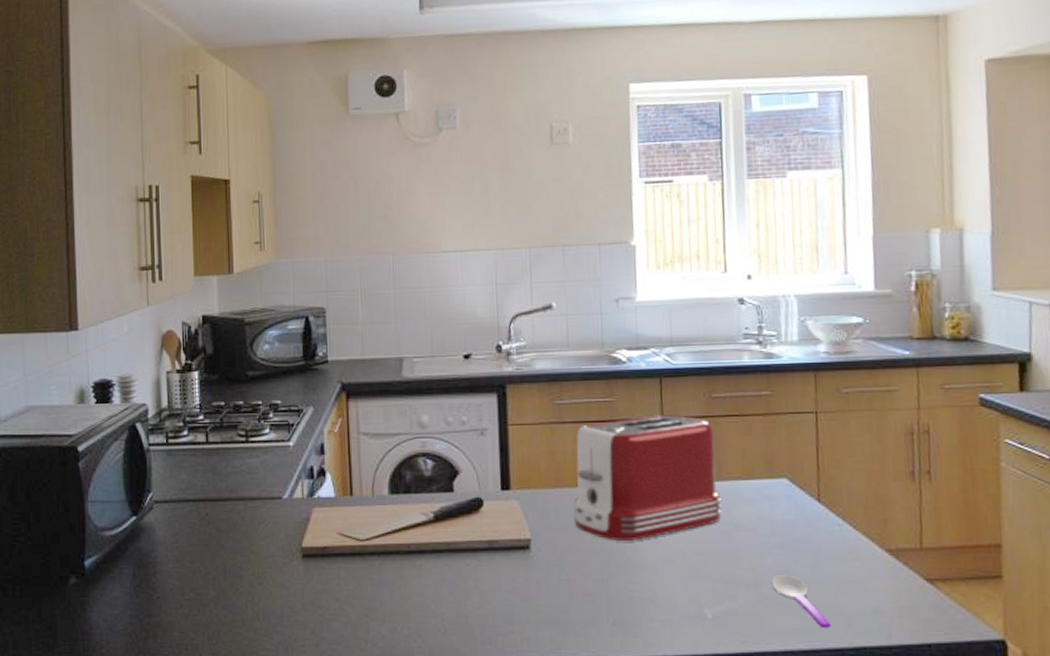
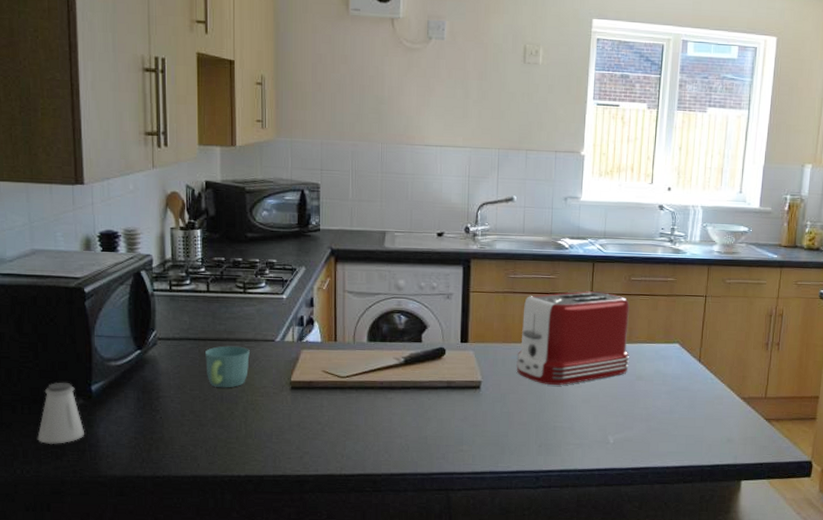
saltshaker: none [28,557,77,632] -> present [37,382,84,444]
mug: none [204,506,255,559] -> present [204,346,250,388]
spoon: present [772,575,832,629] -> none [659,413,697,452]

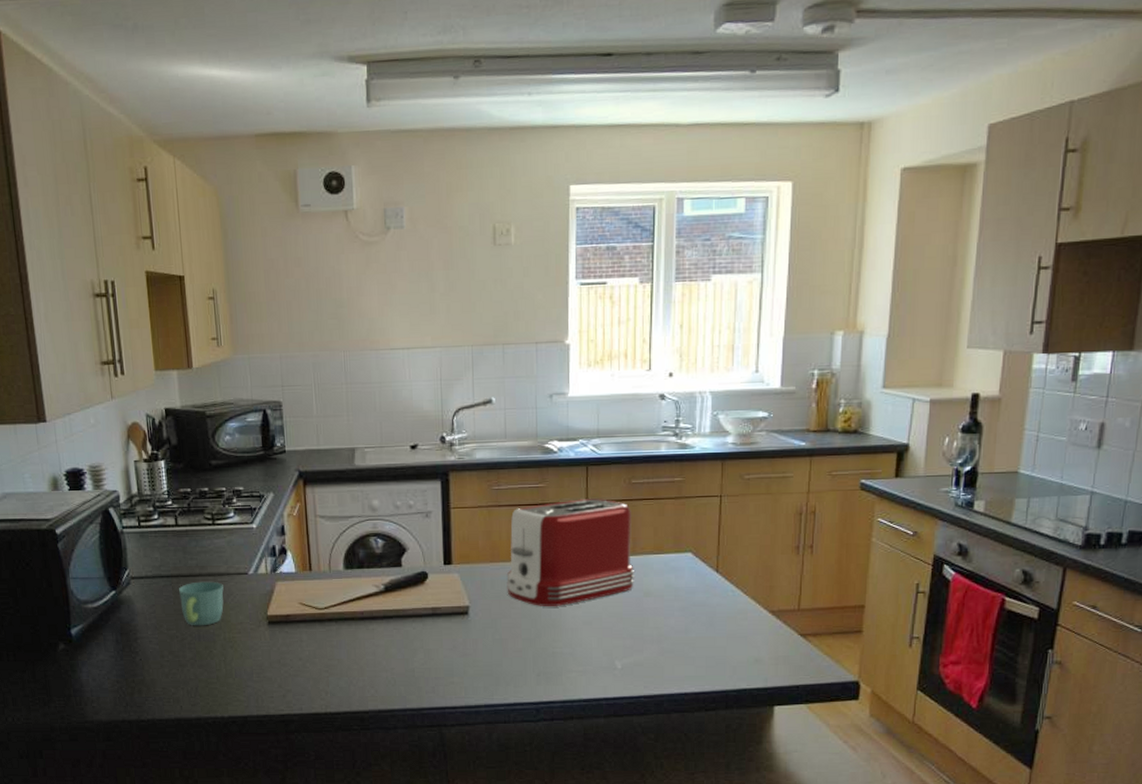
saltshaker: present [37,382,84,444] -> none [24,627,68,690]

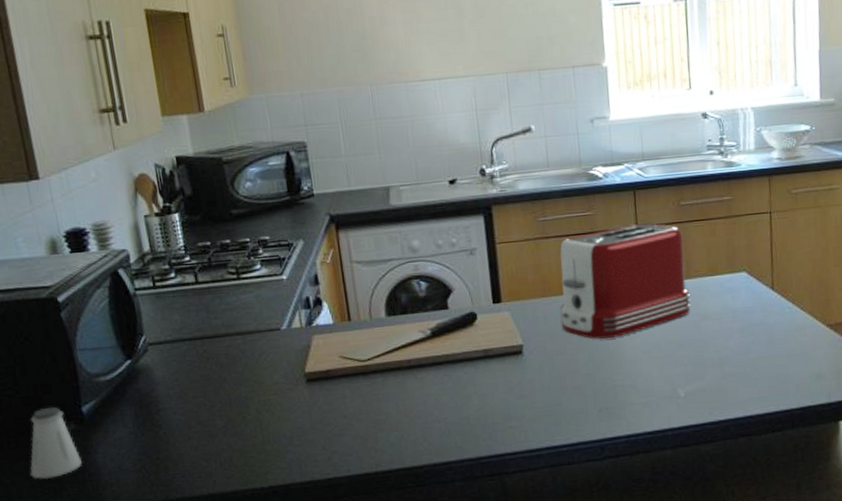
saltshaker: none [24,627,68,690] -> present [30,406,82,480]
mug: present [178,581,224,626] -> none [203,341,256,391]

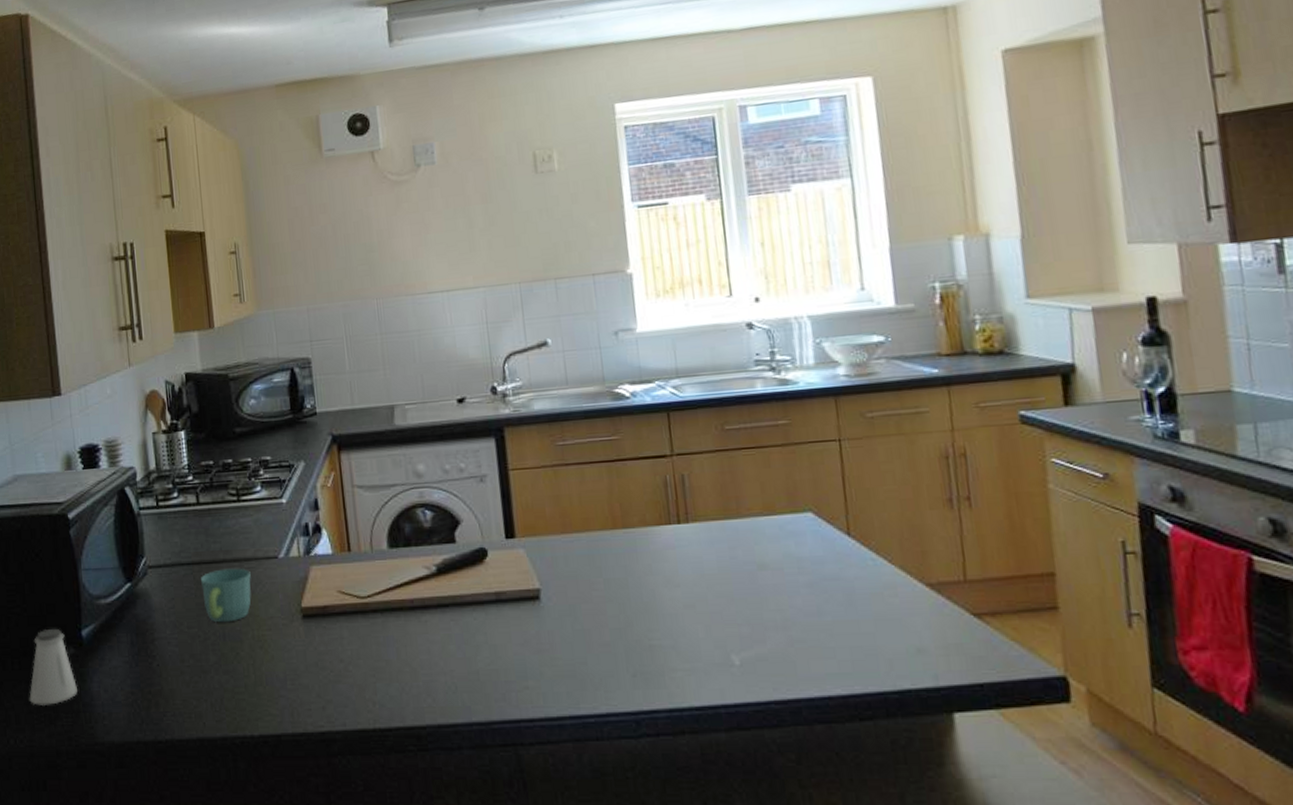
mug: none [203,341,256,391] -> present [200,568,251,623]
toaster: present [560,223,691,339] -> none [582,450,744,587]

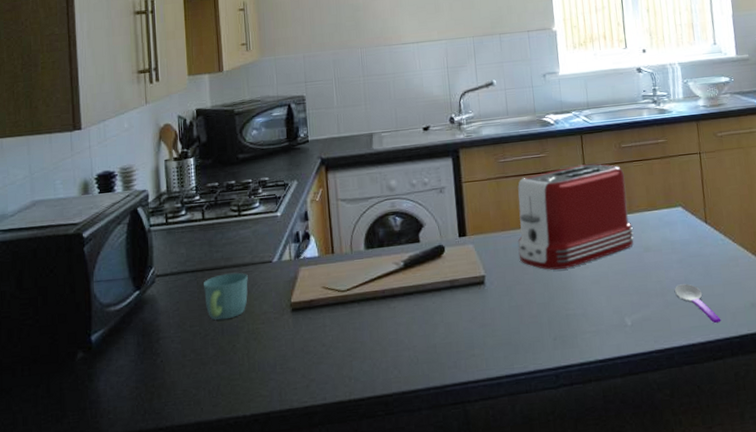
saltshaker: present [29,628,77,706] -> none [37,335,85,407]
toaster: none [582,450,744,587] -> present [518,163,634,270]
spoon: none [802,616,872,672] -> present [675,283,721,324]

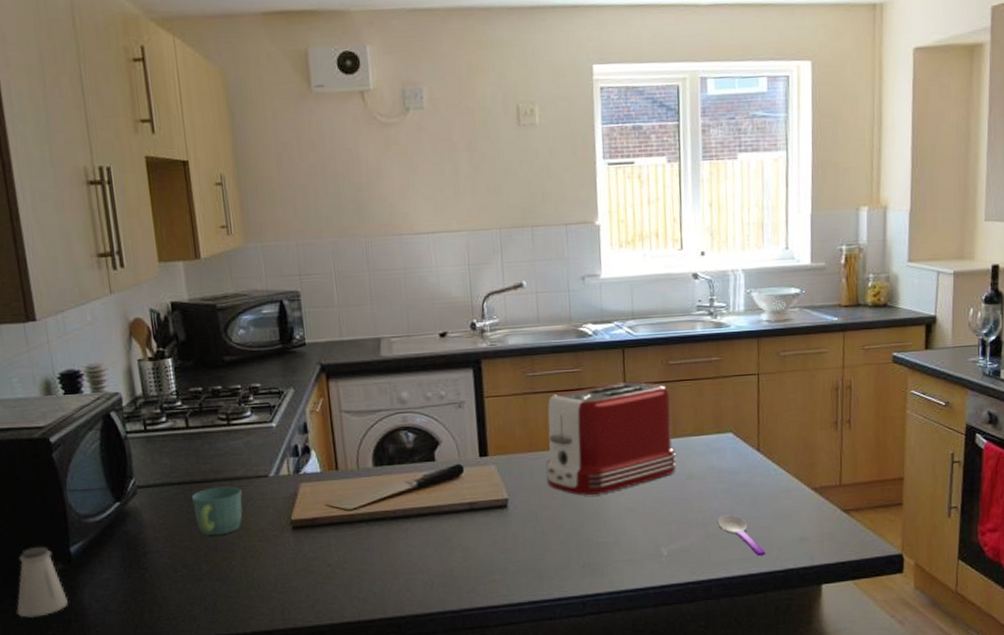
saltshaker: none [37,335,85,407] -> present [17,546,68,618]

